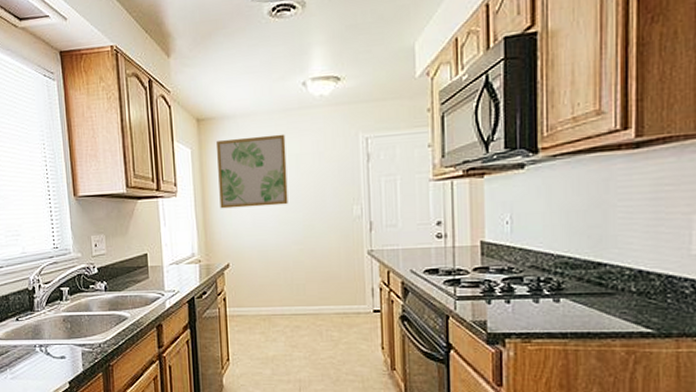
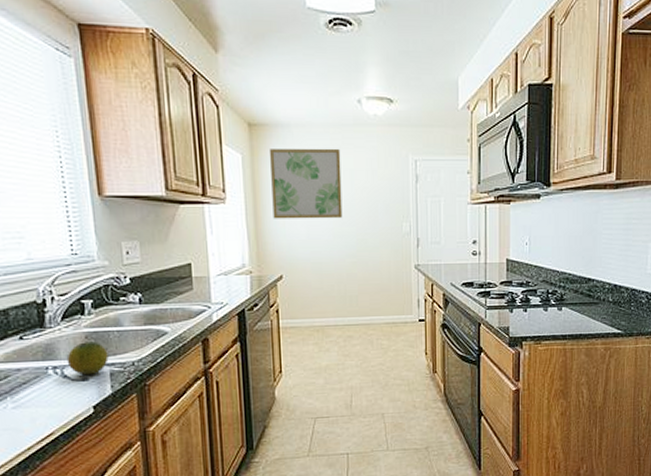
fruit: none [49,324,81,354] -> present [66,341,109,376]

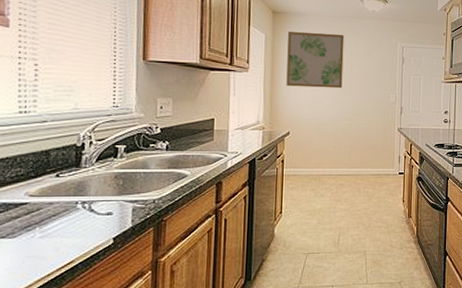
fruit: present [66,341,109,376] -> none [95,181,133,210]

